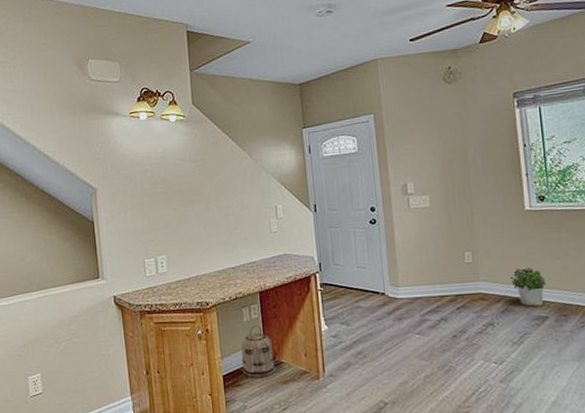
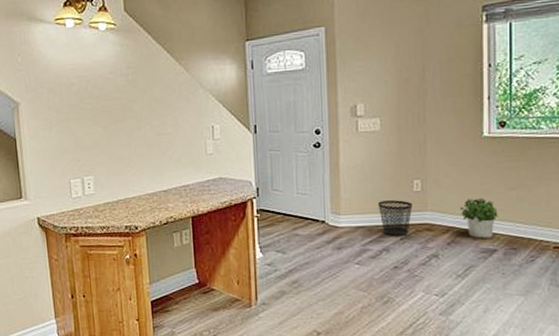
basket: present [241,325,276,378] -> none [170,251,206,304]
wastebasket: none [433,271,466,306] -> present [378,200,412,236]

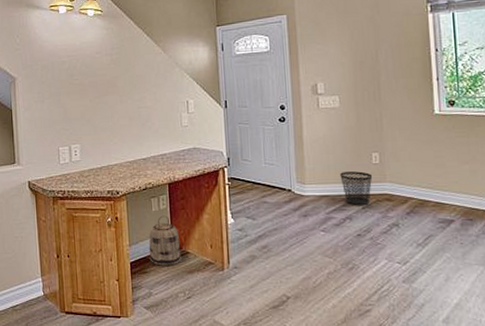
basket: none [170,251,206,304] -> present [148,215,181,266]
potted plant: present [461,198,498,239] -> none [417,171,453,209]

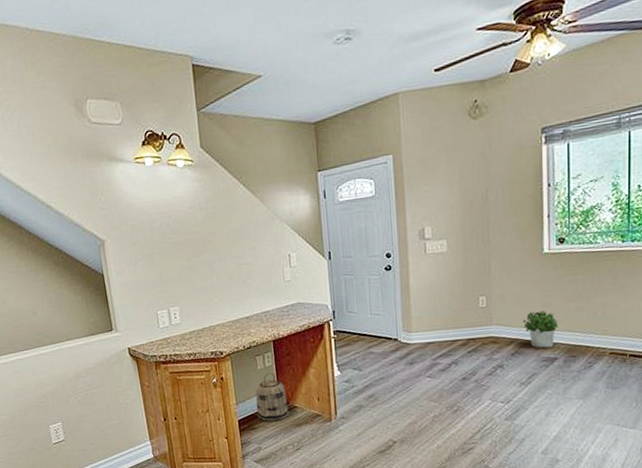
wastebasket: present [340,171,372,205] -> none [447,316,478,350]
potted plant: none [417,171,453,209] -> present [523,311,558,348]

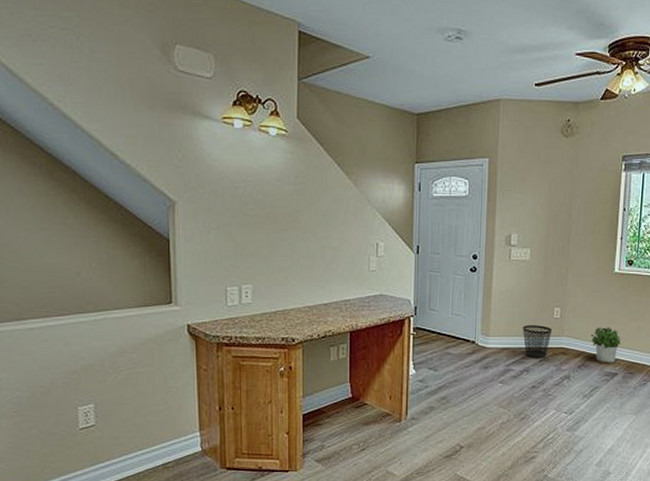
basket: present [255,372,289,422] -> none [324,365,358,418]
wastebasket: none [447,316,478,350] -> present [523,325,551,358]

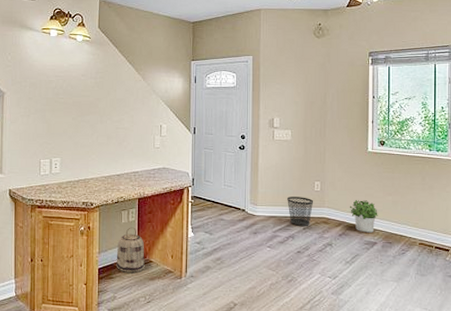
basket: none [324,365,358,418] -> present [116,227,145,273]

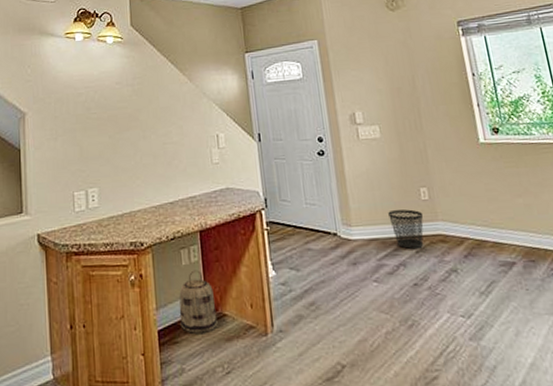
potted plant: present [350,200,378,233] -> none [471,206,510,250]

